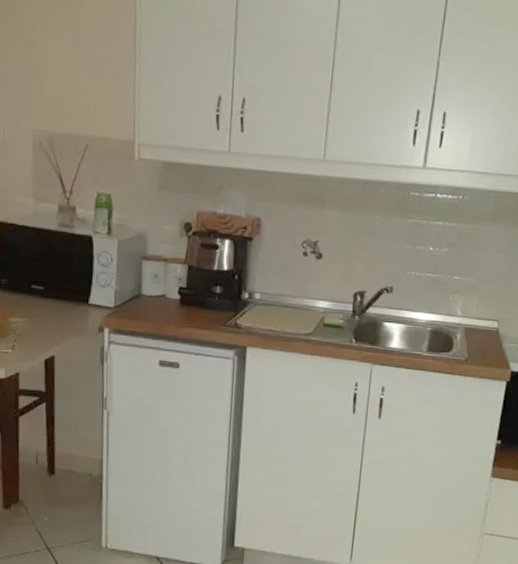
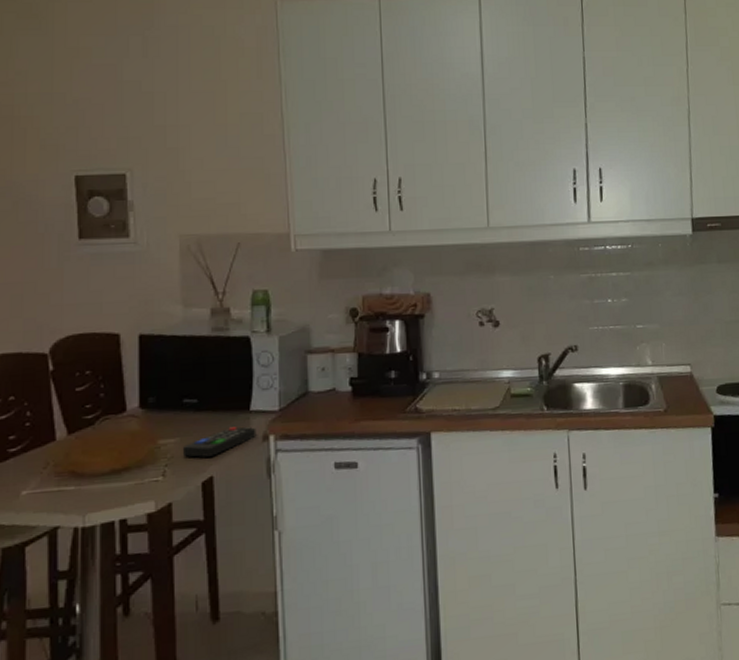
remote control: none [29,316,93,339] -> present [182,427,257,458]

